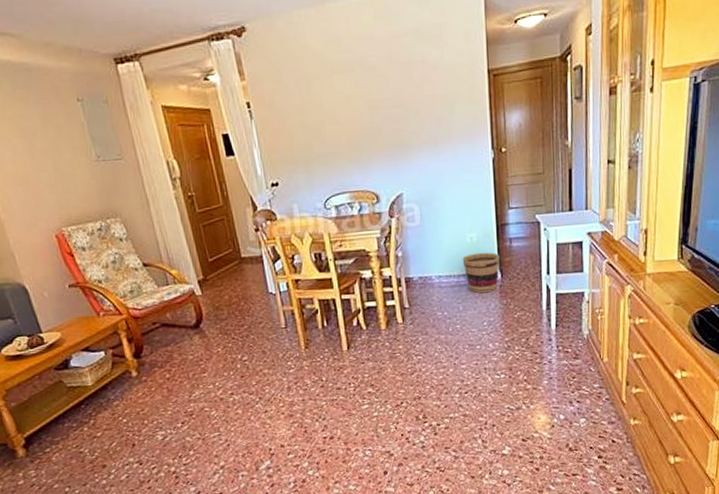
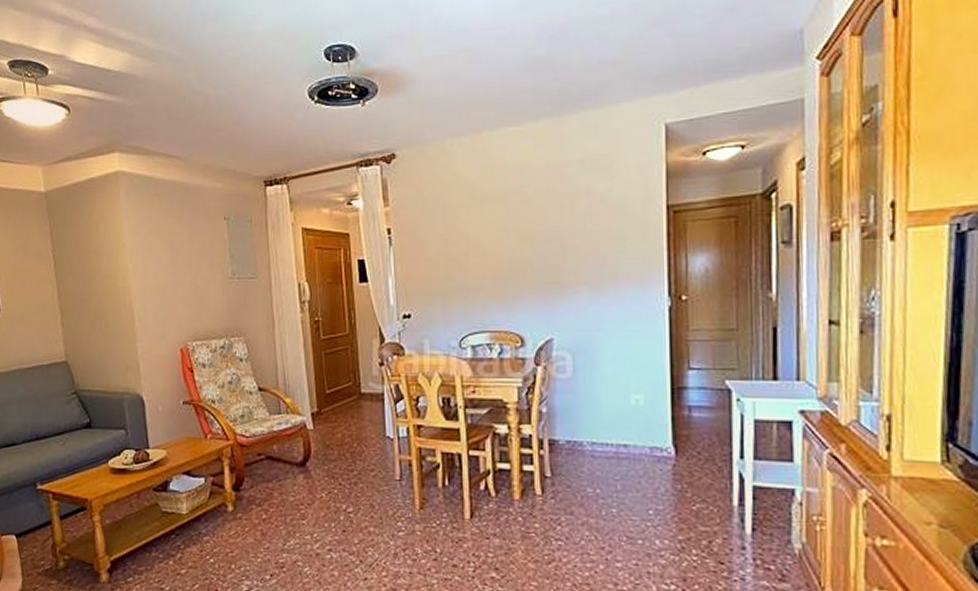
basket: present [462,252,500,294] -> none [623,419,675,472]

